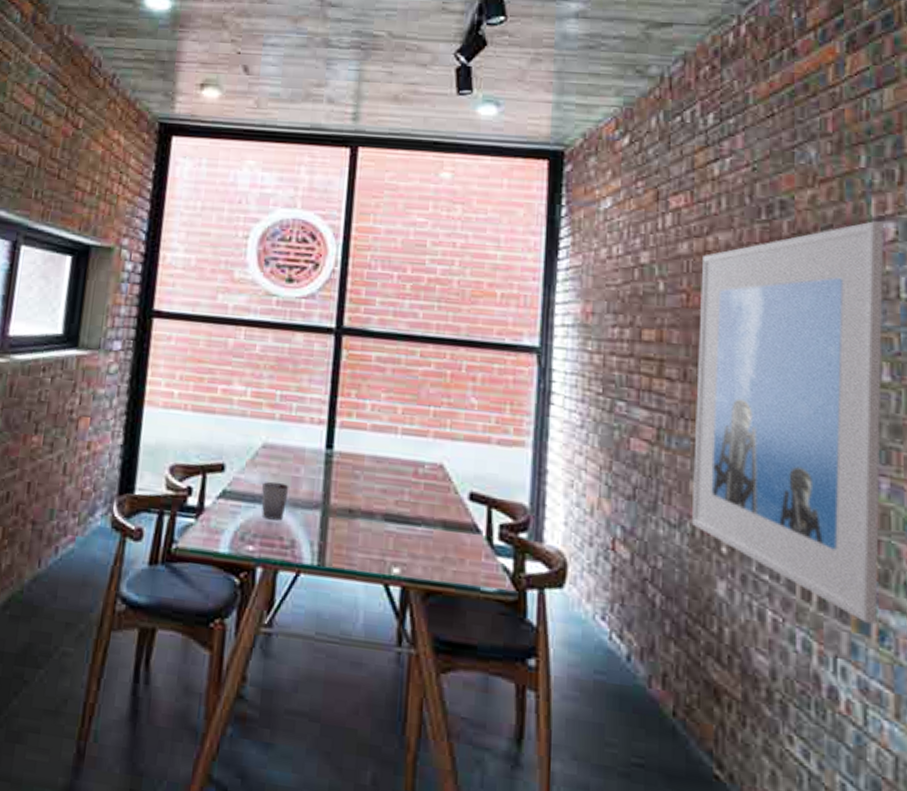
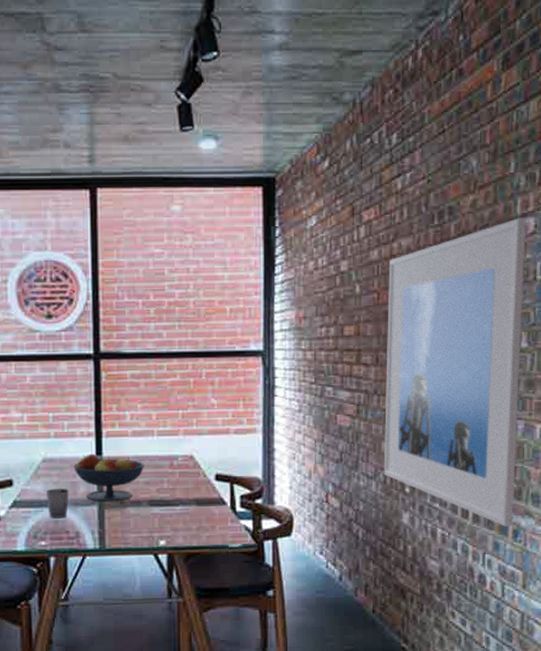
fruit bowl: none [297,445,384,510] -> present [73,453,145,502]

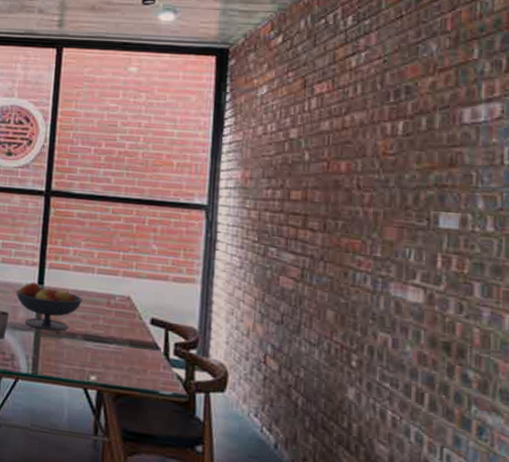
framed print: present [383,218,526,528] -> none [327,102,492,423]

